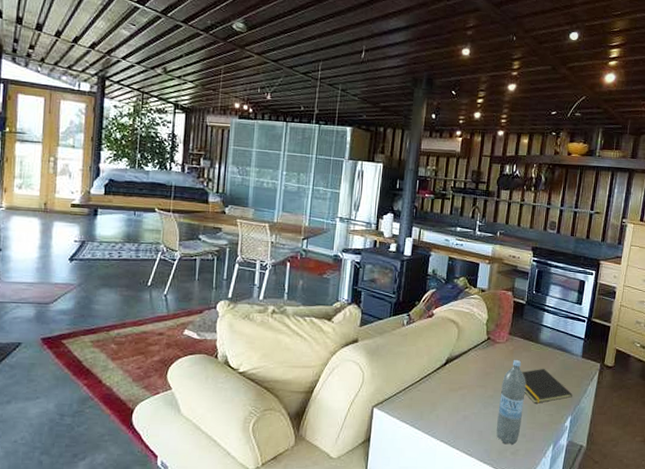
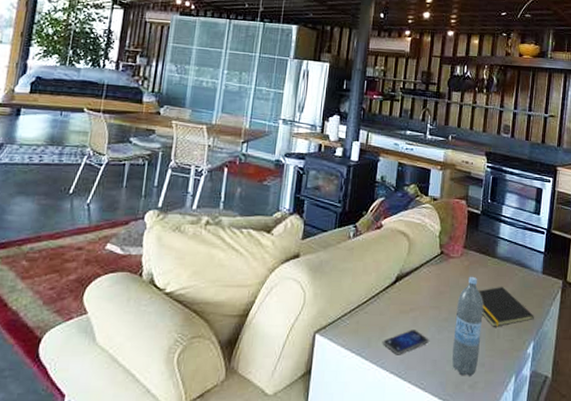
smartphone: none [434,405,476,427] -> present [383,330,429,355]

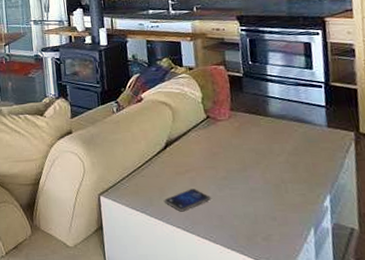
water bottle: present [451,276,483,376] -> none [233,136,269,229]
notepad: present [479,286,534,327] -> none [256,143,326,183]

